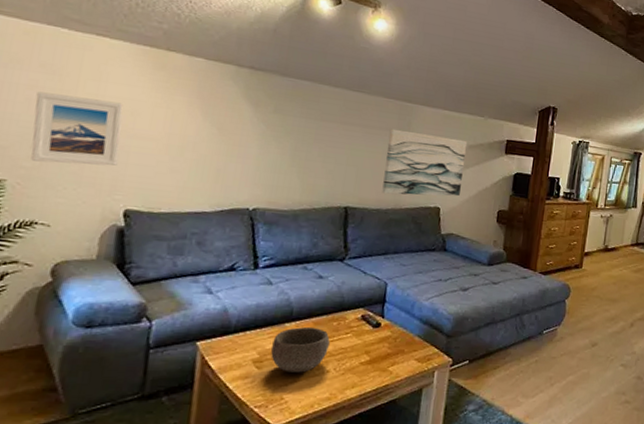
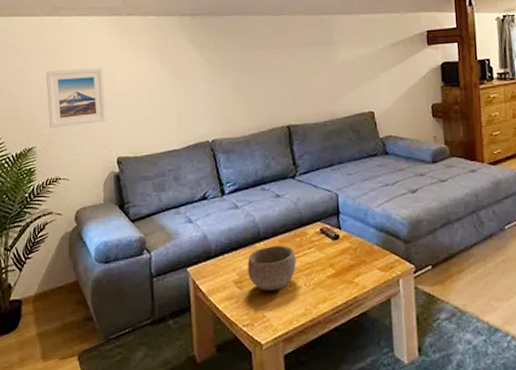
wall art: present [382,128,467,197] -> none [314,40,390,107]

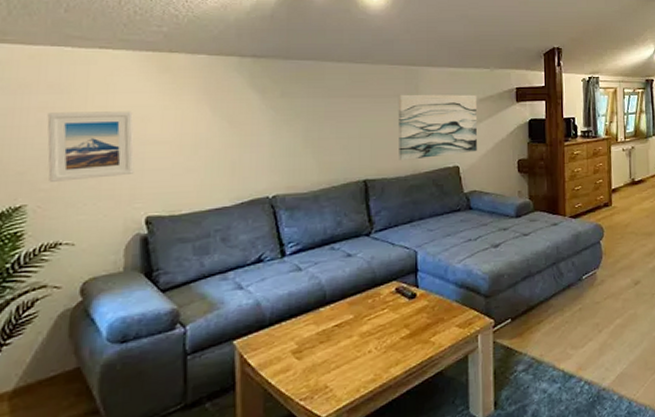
bowl: present [248,245,296,291] -> none [309,307,367,359]
wall art: none [314,40,390,107] -> present [397,94,477,160]

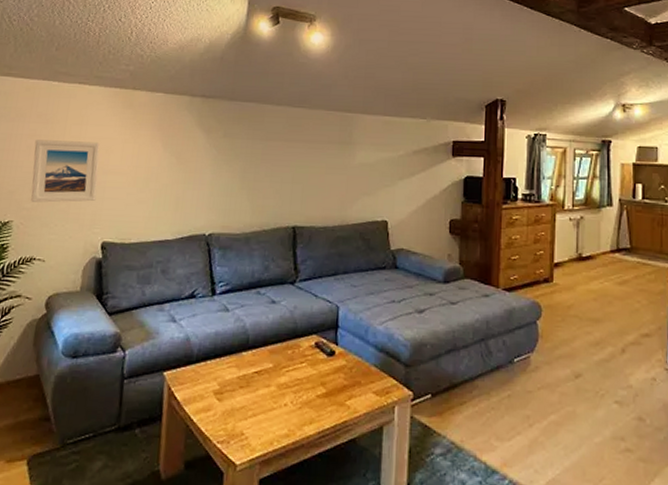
wall art: present [397,94,477,160] -> none [328,141,410,210]

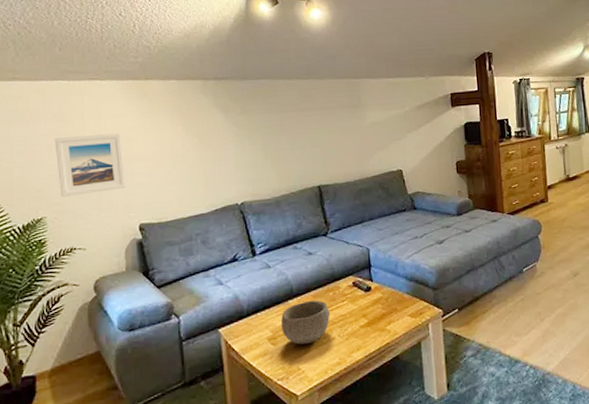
bowl: none [230,355,285,406] -> present [281,300,330,345]

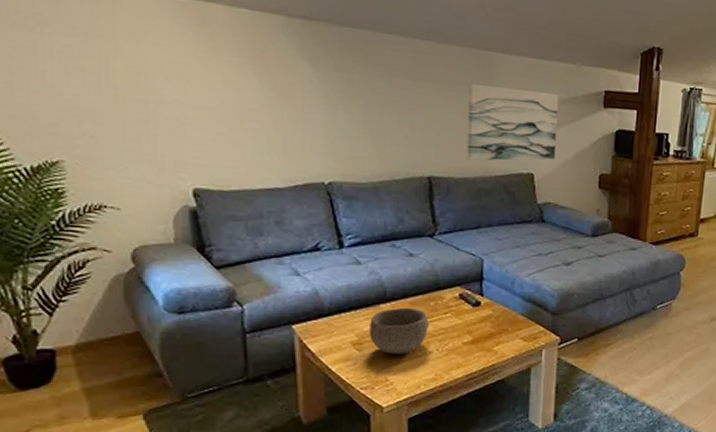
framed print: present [54,133,126,197] -> none [74,58,176,141]
wall art: none [343,102,418,167] -> present [467,83,558,161]

